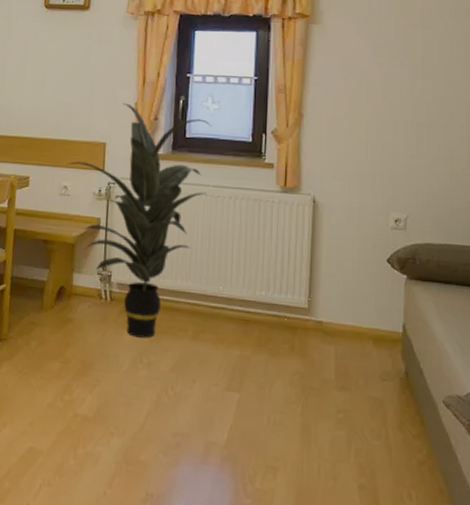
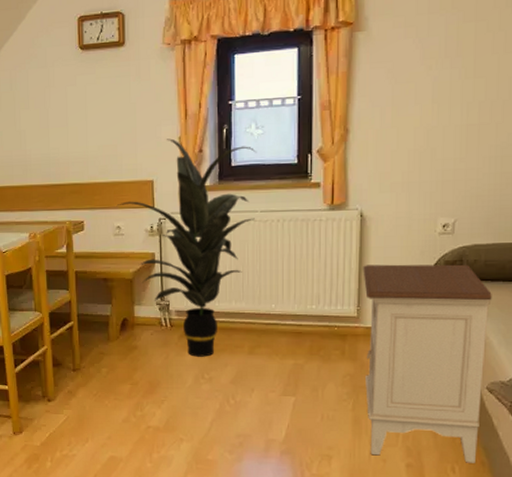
nightstand: none [314,253,445,490] -> present [363,264,492,463]

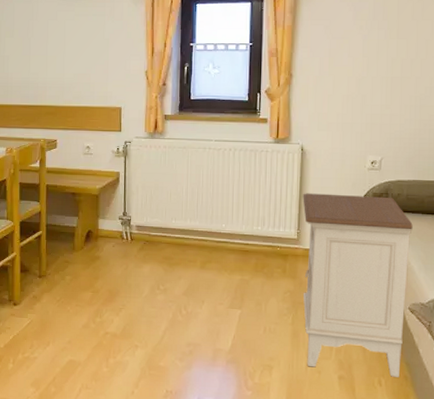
indoor plant: present [116,138,257,357] -> none [87,72,213,269]

